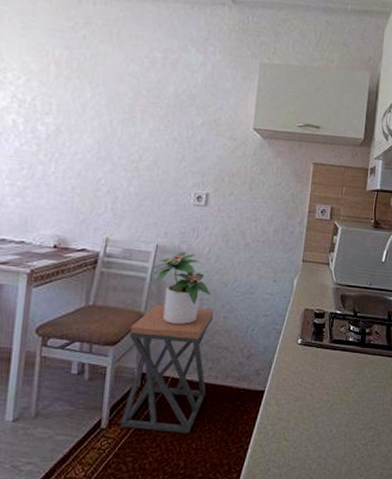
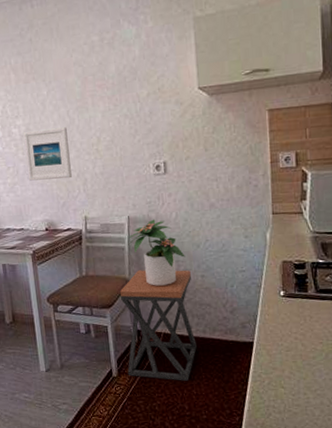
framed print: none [45,131,106,193] -> present [24,127,72,181]

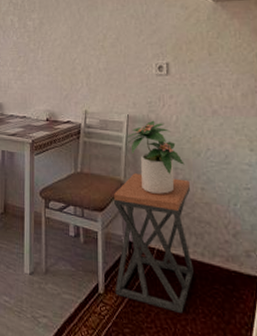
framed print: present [24,127,72,181] -> none [36,23,76,72]

